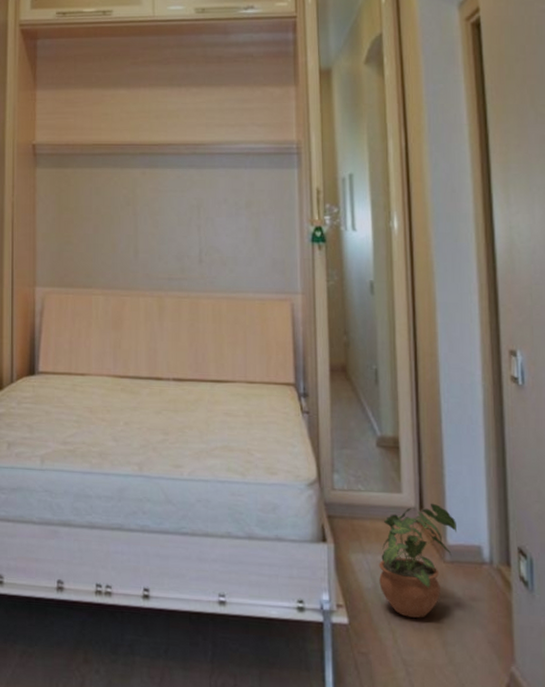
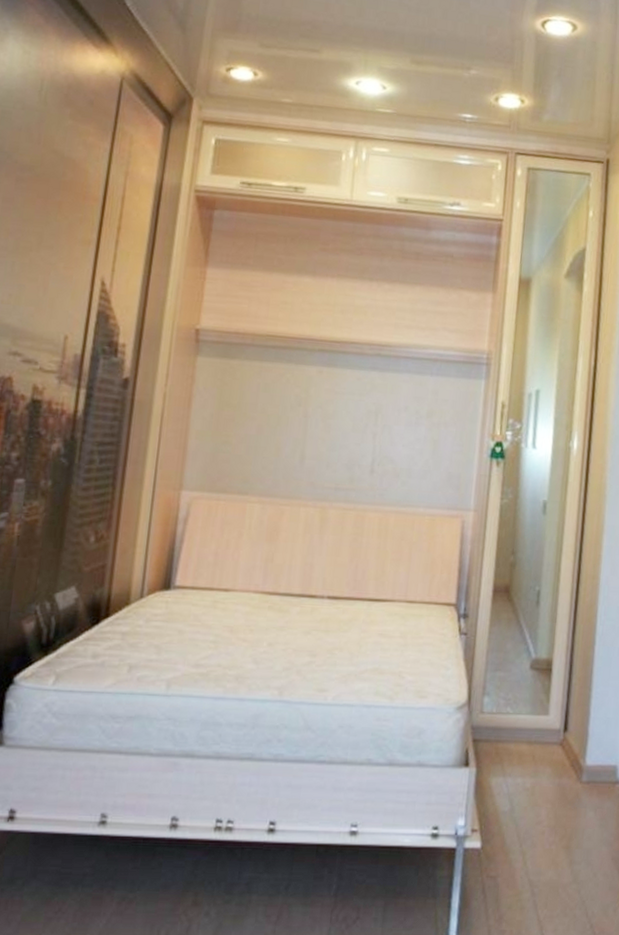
potted plant: present [379,503,456,618] -> none [516,724,597,839]

